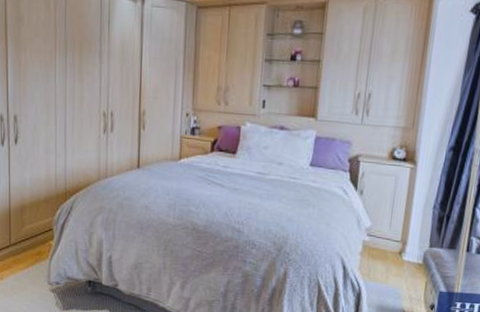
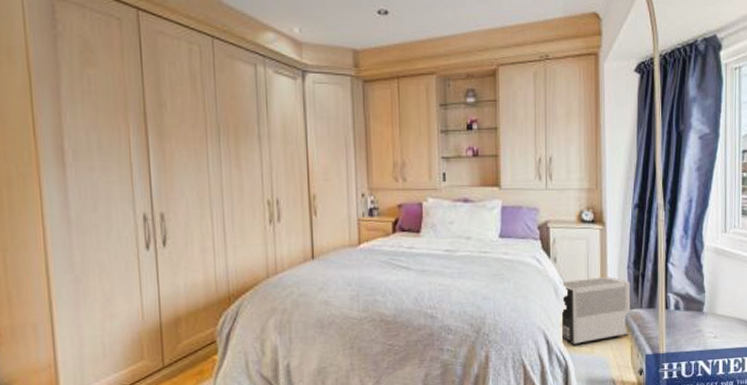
air purifier: none [358,213,434,274] -> present [560,277,631,346]

